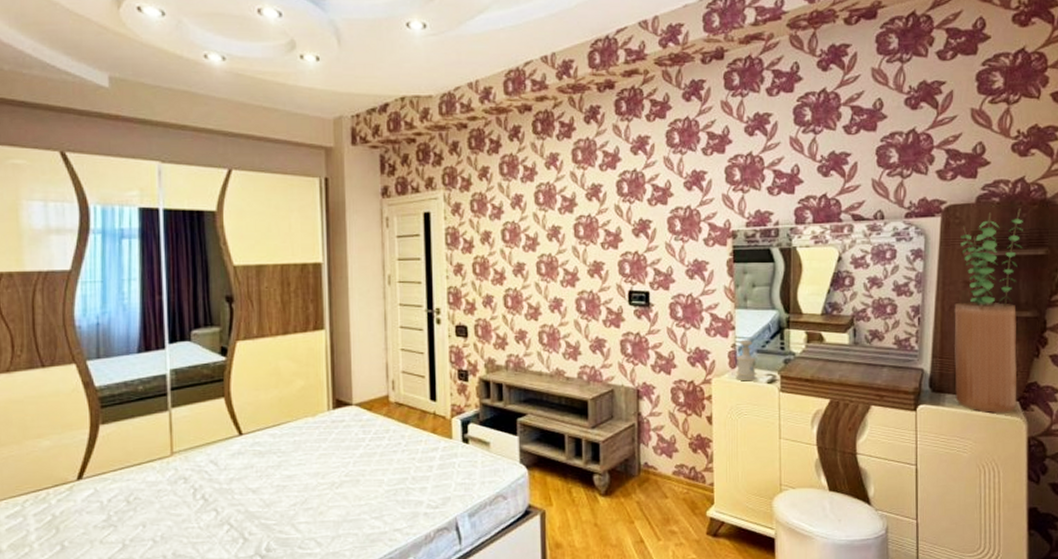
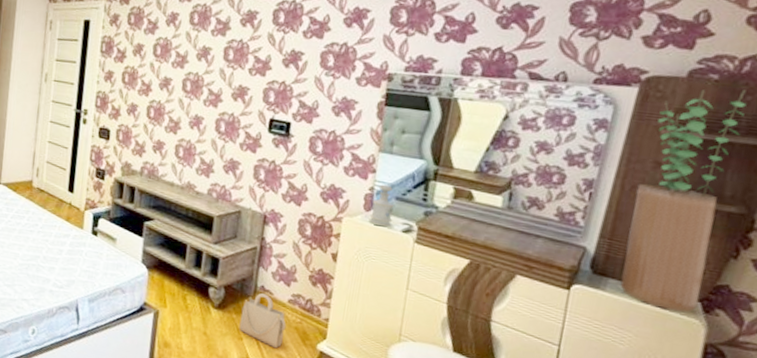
handbag: none [629,469,674,525] -> present [239,292,286,349]

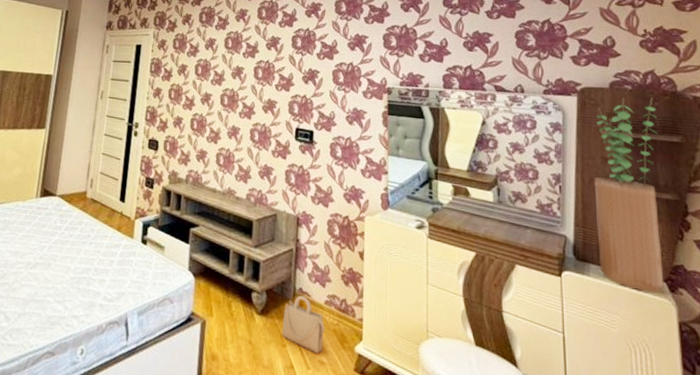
perfume bottle: present [368,184,394,228] -> none [387,184,407,225]

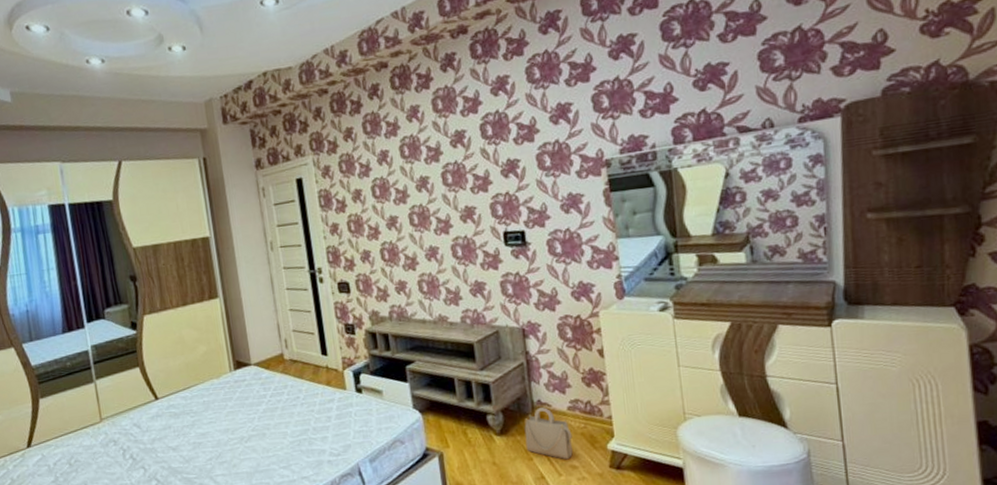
vase: present [594,97,665,294] -> none [866,95,953,322]

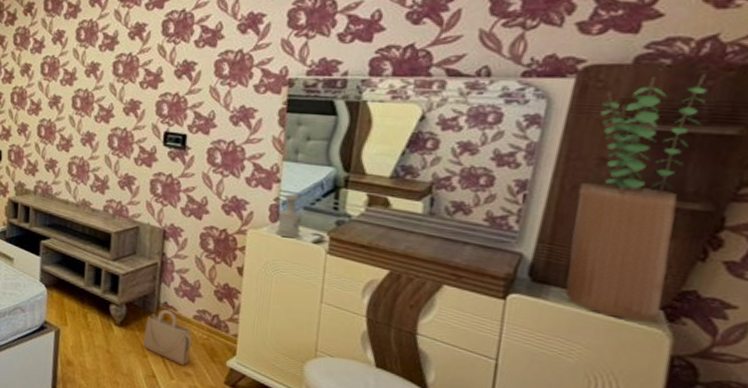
perfume bottle: none [622,268,648,312] -> present [275,194,302,239]
vase: none [866,95,953,322] -> present [564,74,708,323]

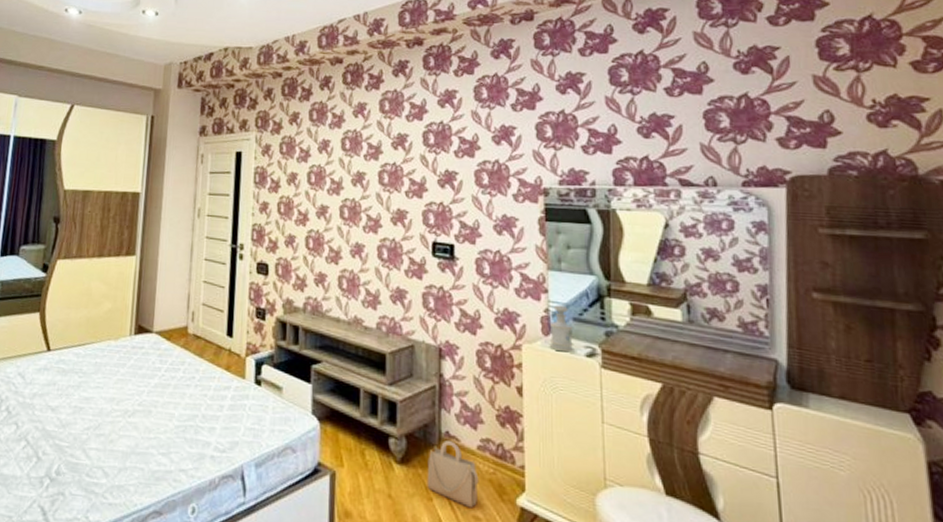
vase: present [564,74,708,323] -> none [811,184,908,428]

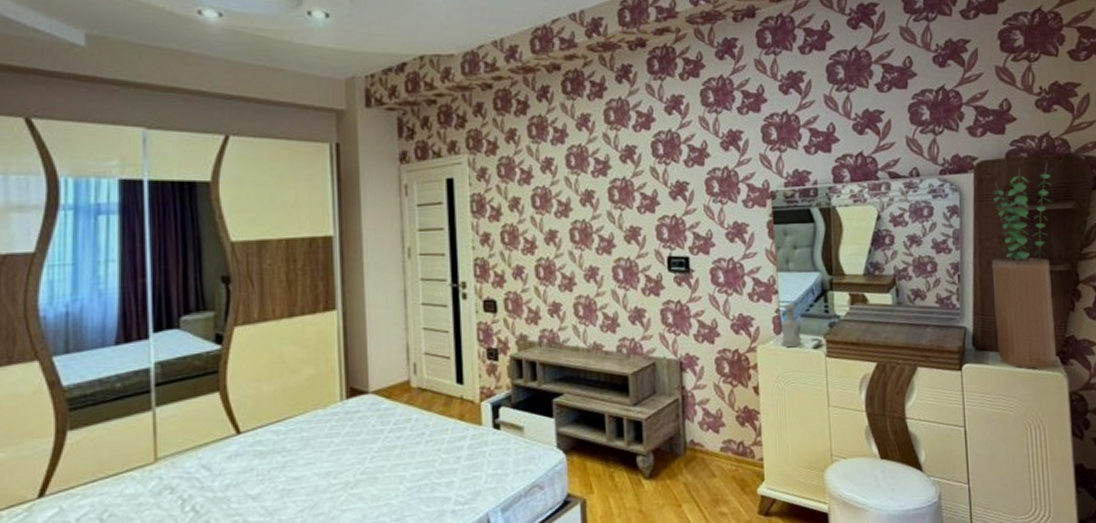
handbag: present [427,439,479,508] -> none [675,447,723,506]
vase: none [811,184,908,428] -> present [991,163,1057,370]

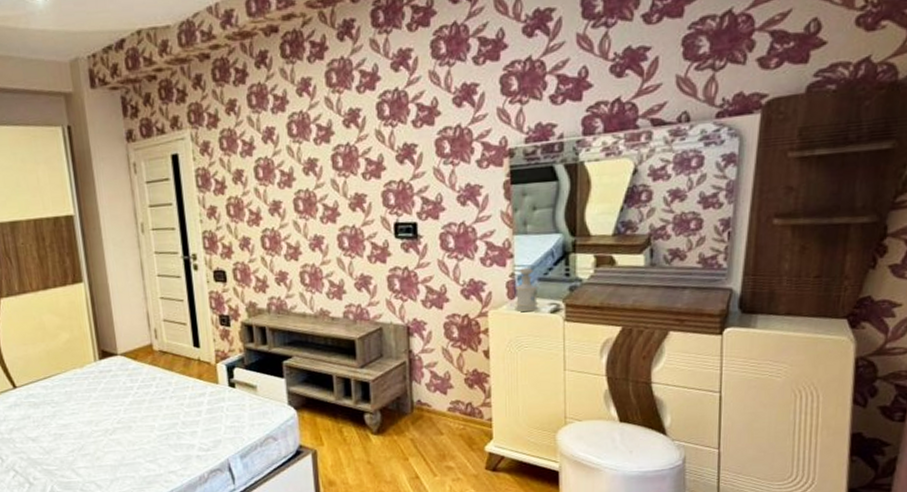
vase: present [991,163,1057,370] -> none [769,95,866,334]

